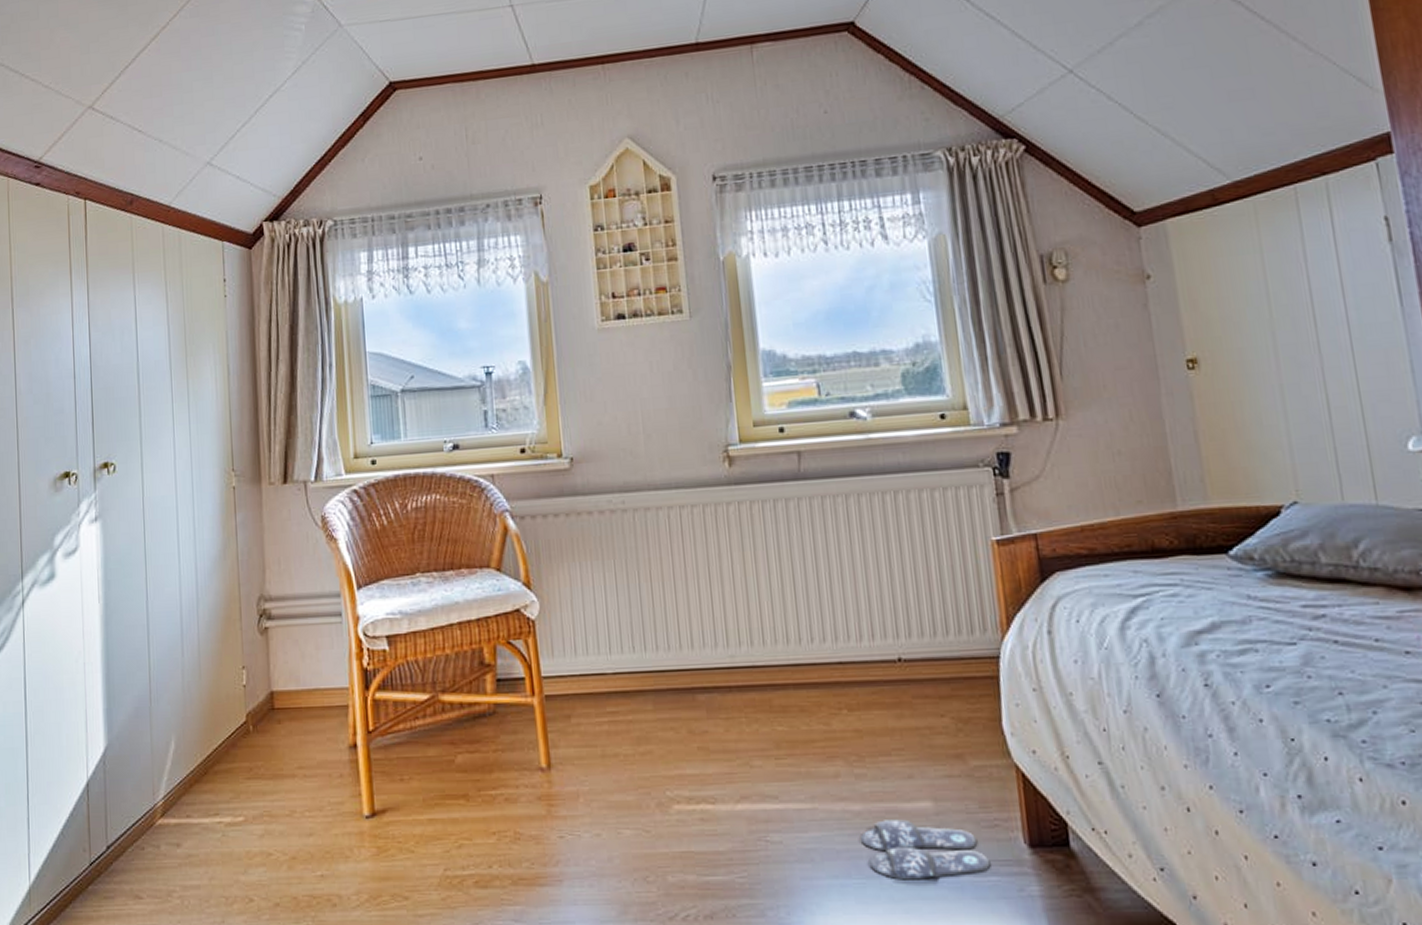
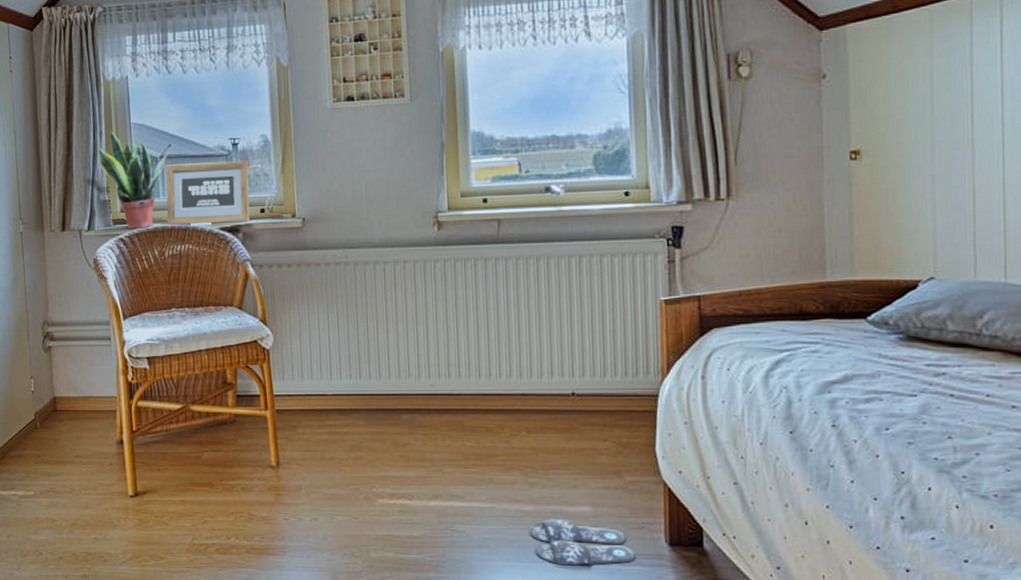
potted plant: none [328,362,412,478] -> present [99,131,170,229]
picture frame: none [408,392,508,472] -> present [166,160,250,225]

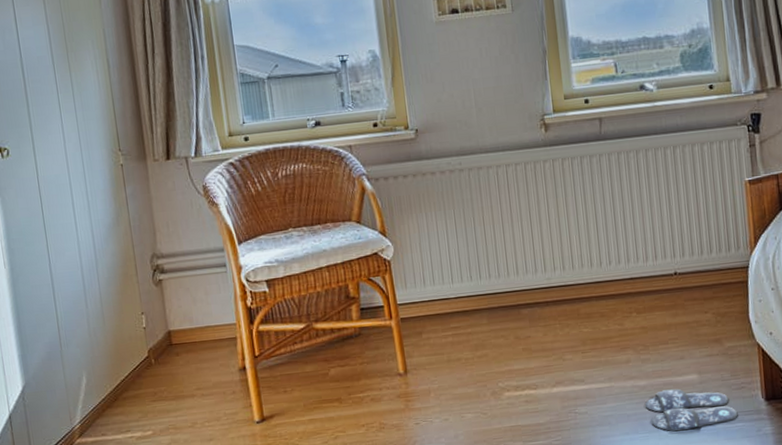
potted plant: present [99,131,170,229] -> none [201,54,277,153]
picture frame: present [166,160,250,225] -> none [274,76,363,146]

